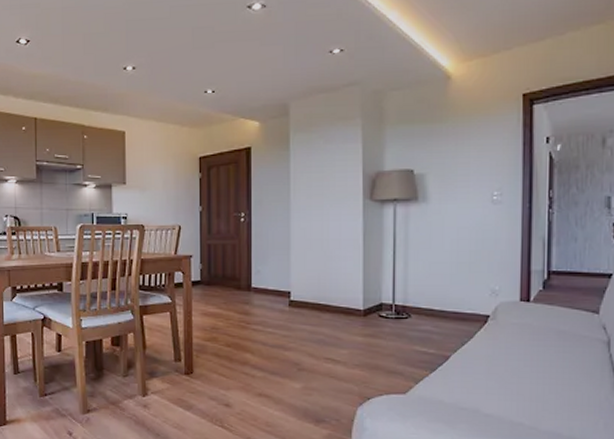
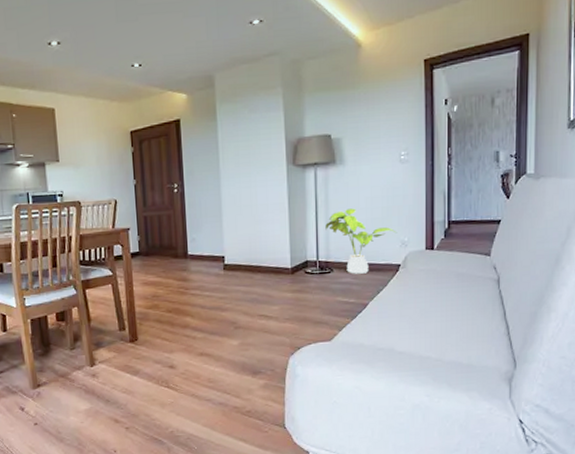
house plant: none [404,250,487,322] -> present [325,208,398,274]

